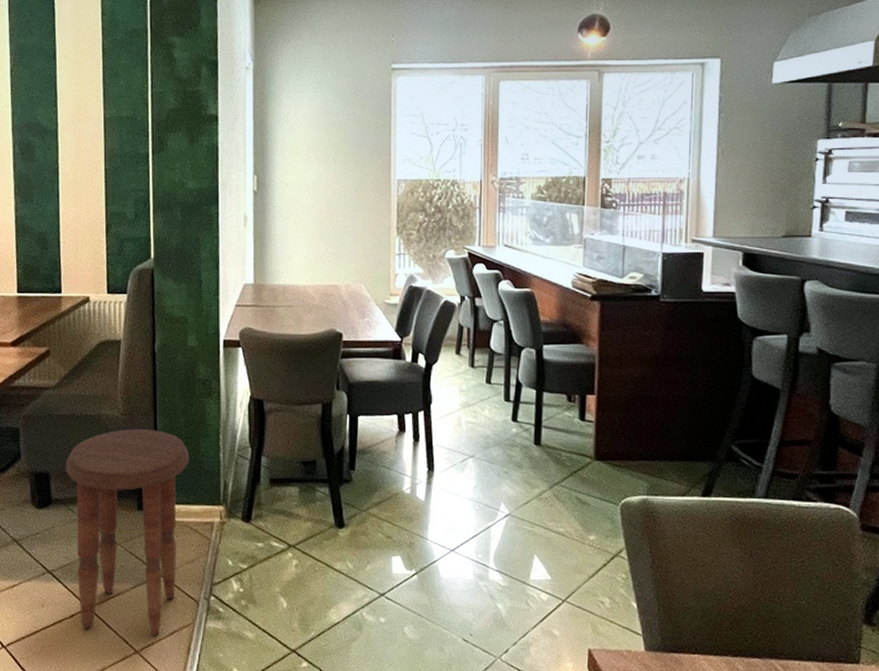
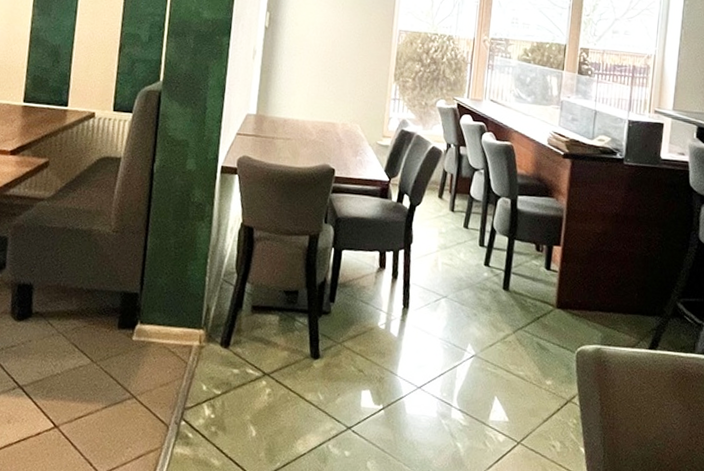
side table: present [66,428,190,636] -> none [46,246,176,459]

